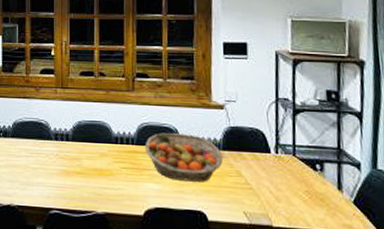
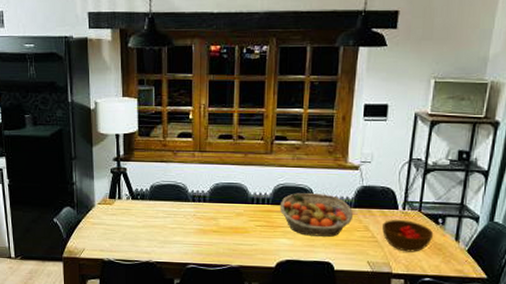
bowl: none [256,164,313,203] -> present [382,220,434,252]

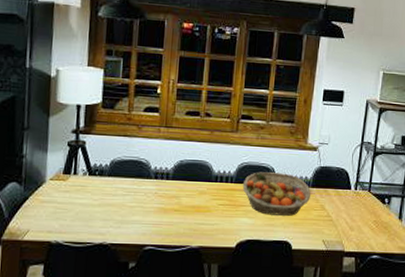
bowl: present [382,220,434,252] -> none [337,199,381,231]

